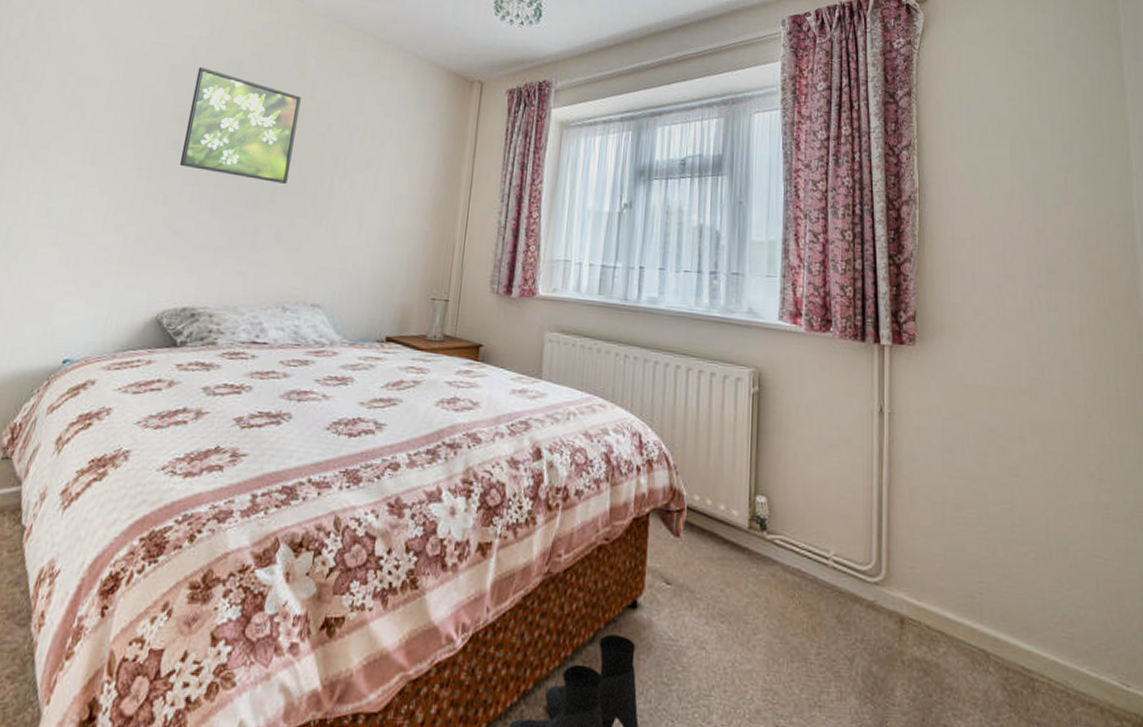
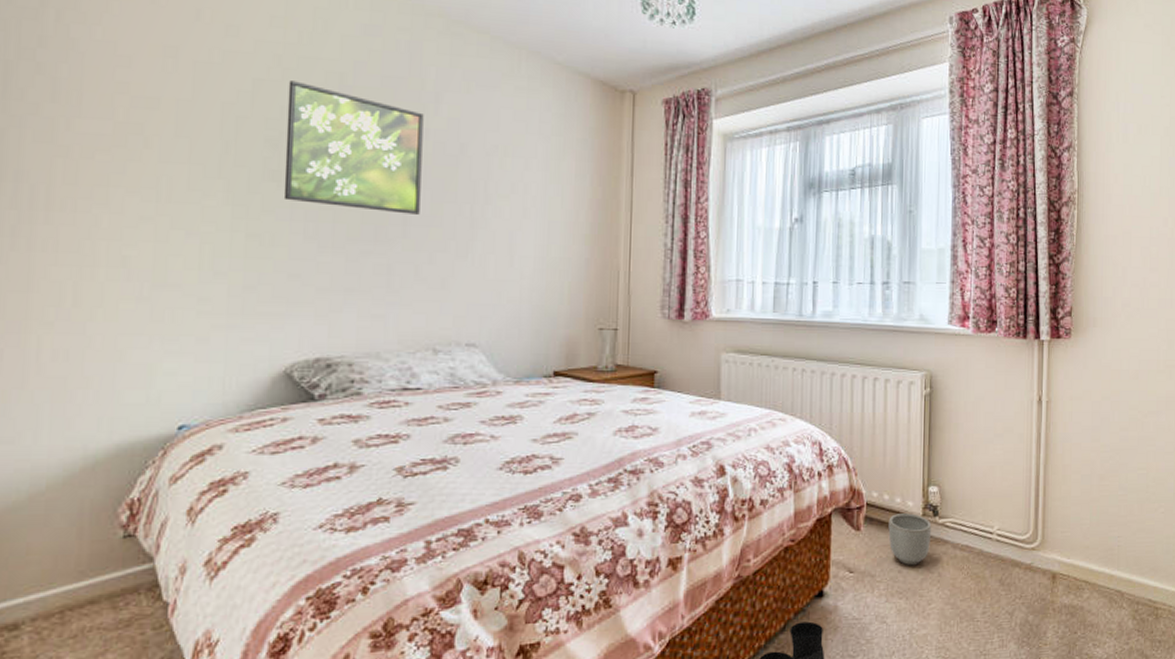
planter: none [710,522,759,586] -> present [888,513,932,566]

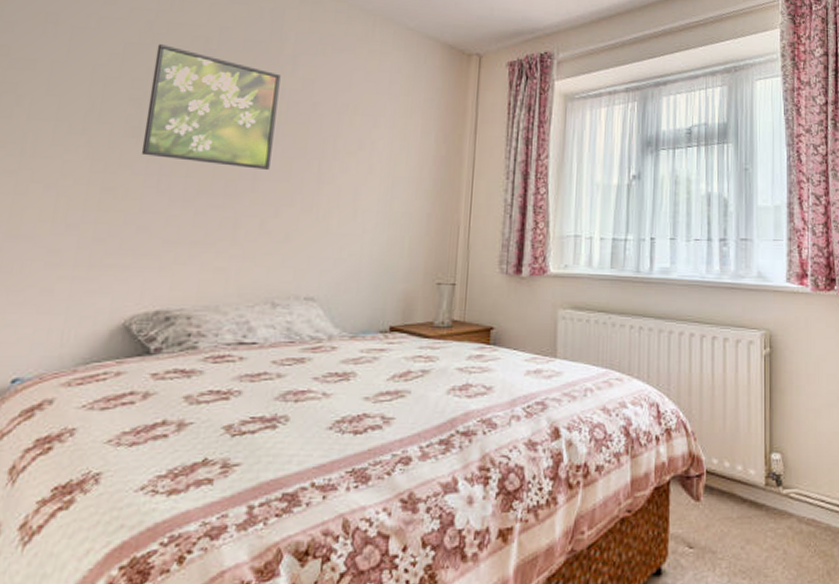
planter: present [888,513,932,566] -> none [729,482,775,542]

